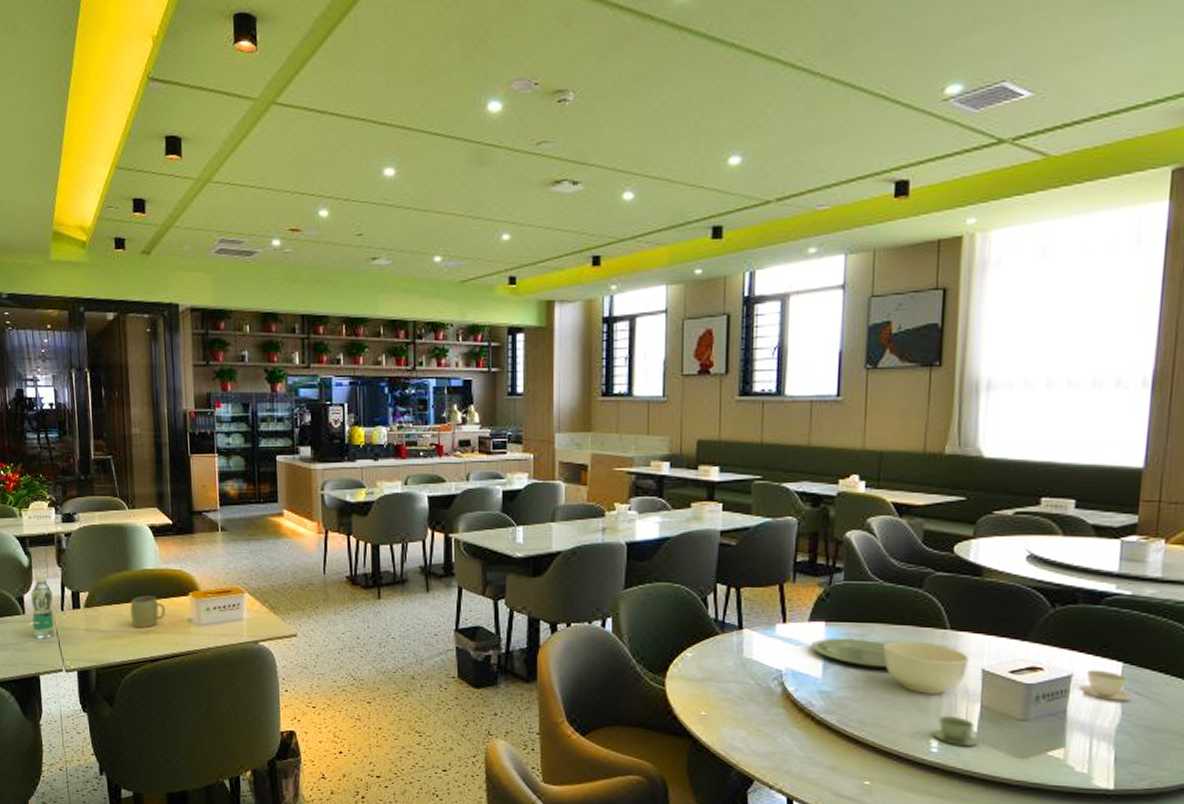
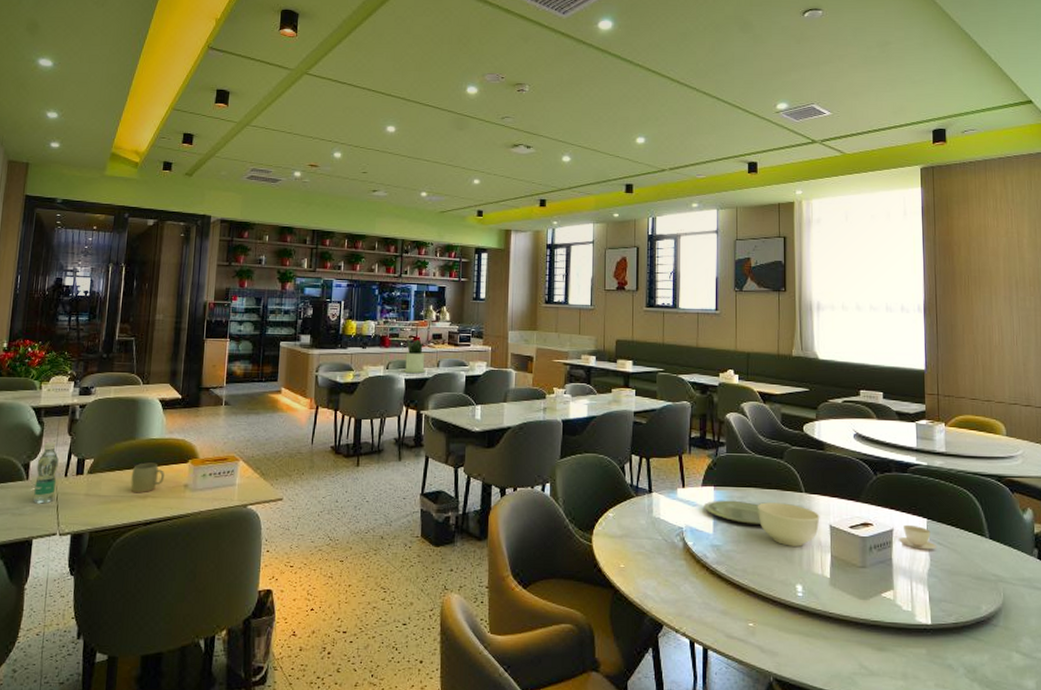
planter: none [426,447,453,490] -> present [404,339,426,374]
teacup: present [931,715,980,746] -> none [797,564,833,590]

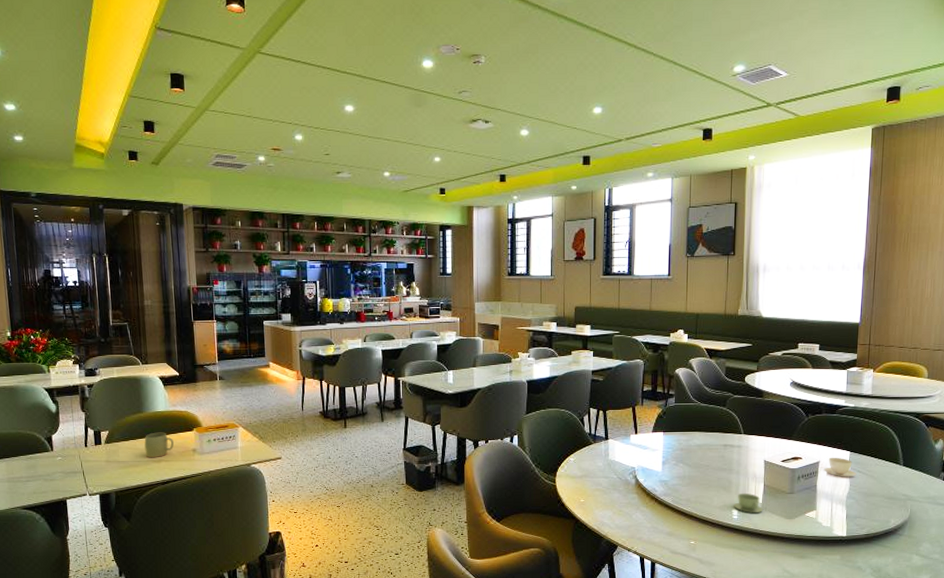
bottle: present [33,442,59,504] -> none [58,418,79,470]
planter: present [404,339,426,374] -> none [380,313,400,345]
plate: present [704,500,761,524] -> none [654,443,704,462]
bowl: present [757,502,820,547] -> none [701,443,756,479]
teacup: none [797,564,833,590] -> present [733,492,764,513]

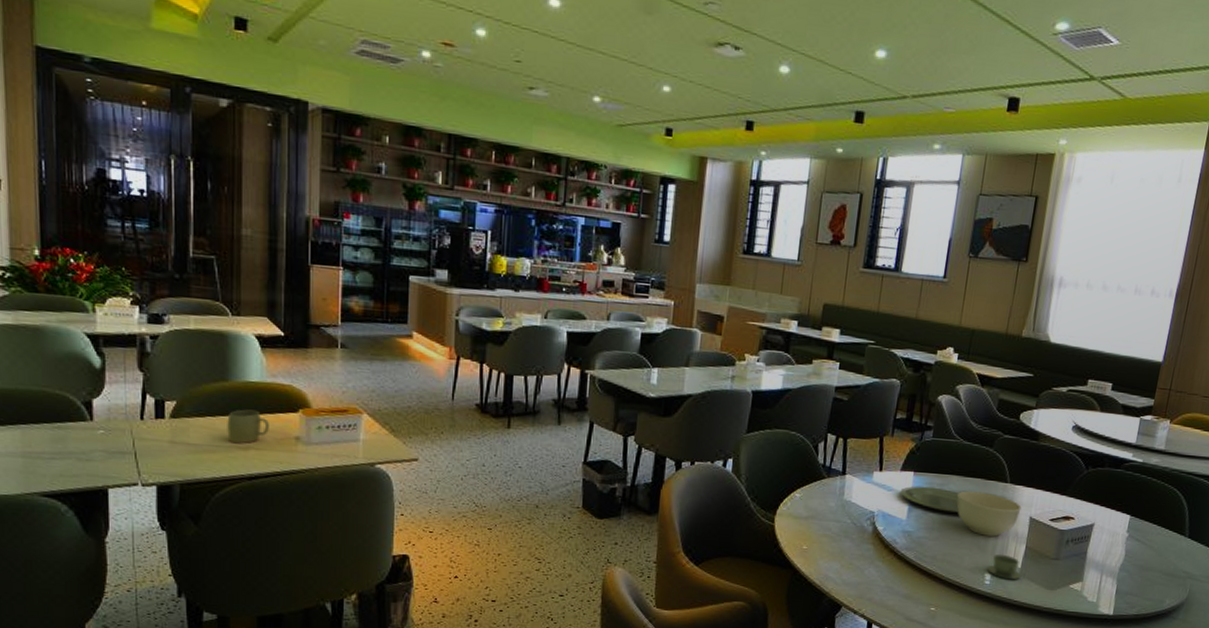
plate: none [654,443,704,462] -> present [900,486,959,513]
bowl: none [701,443,756,479] -> present [956,491,1022,537]
teacup: present [823,457,857,477] -> none [1096,520,1135,546]

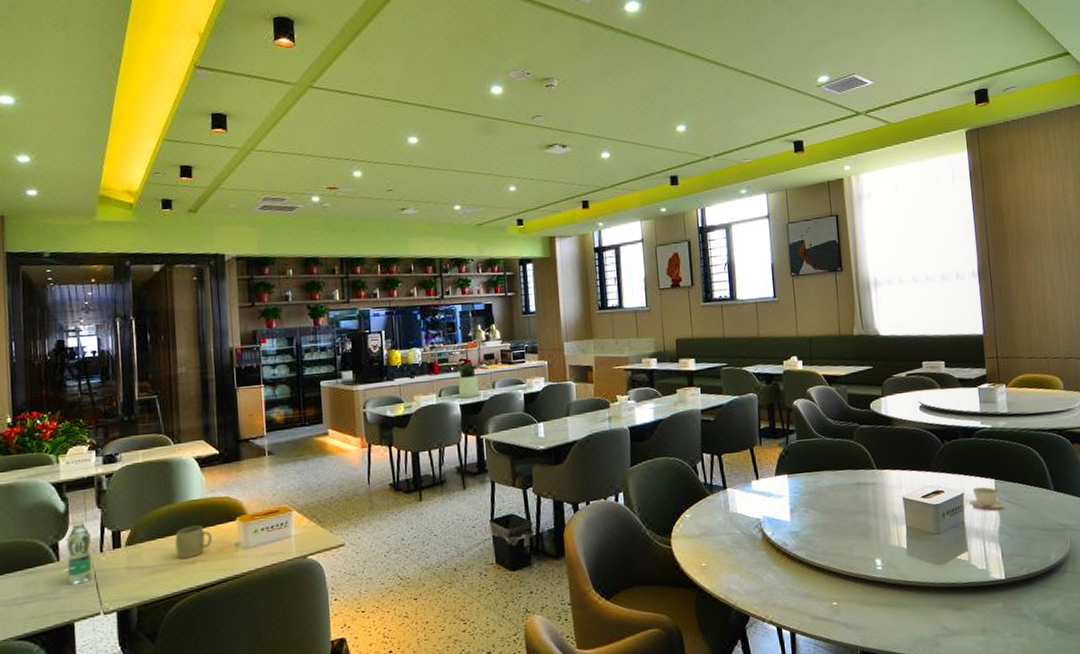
bottle: none [102,377,131,450] -> present [66,517,93,585]
planter: none [566,285,593,327] -> present [457,361,481,399]
plate: present [900,486,959,513] -> none [779,485,836,508]
bowl: present [956,491,1022,537] -> none [831,481,893,523]
teacup: present [987,553,1022,579] -> none [875,537,910,561]
teacup: none [1096,520,1135,546] -> present [968,487,1006,509]

